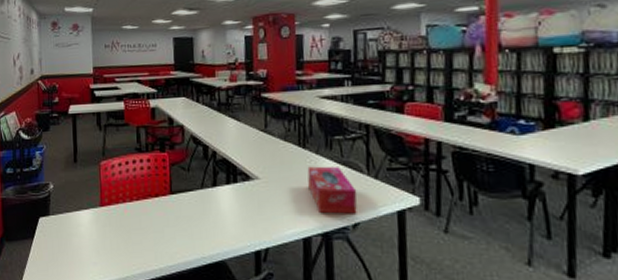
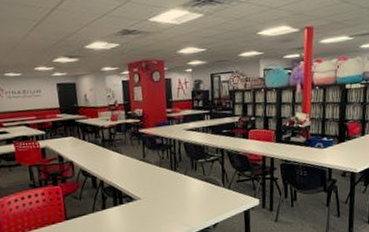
tissue box: present [307,166,358,214] -> none [178,183,216,220]

